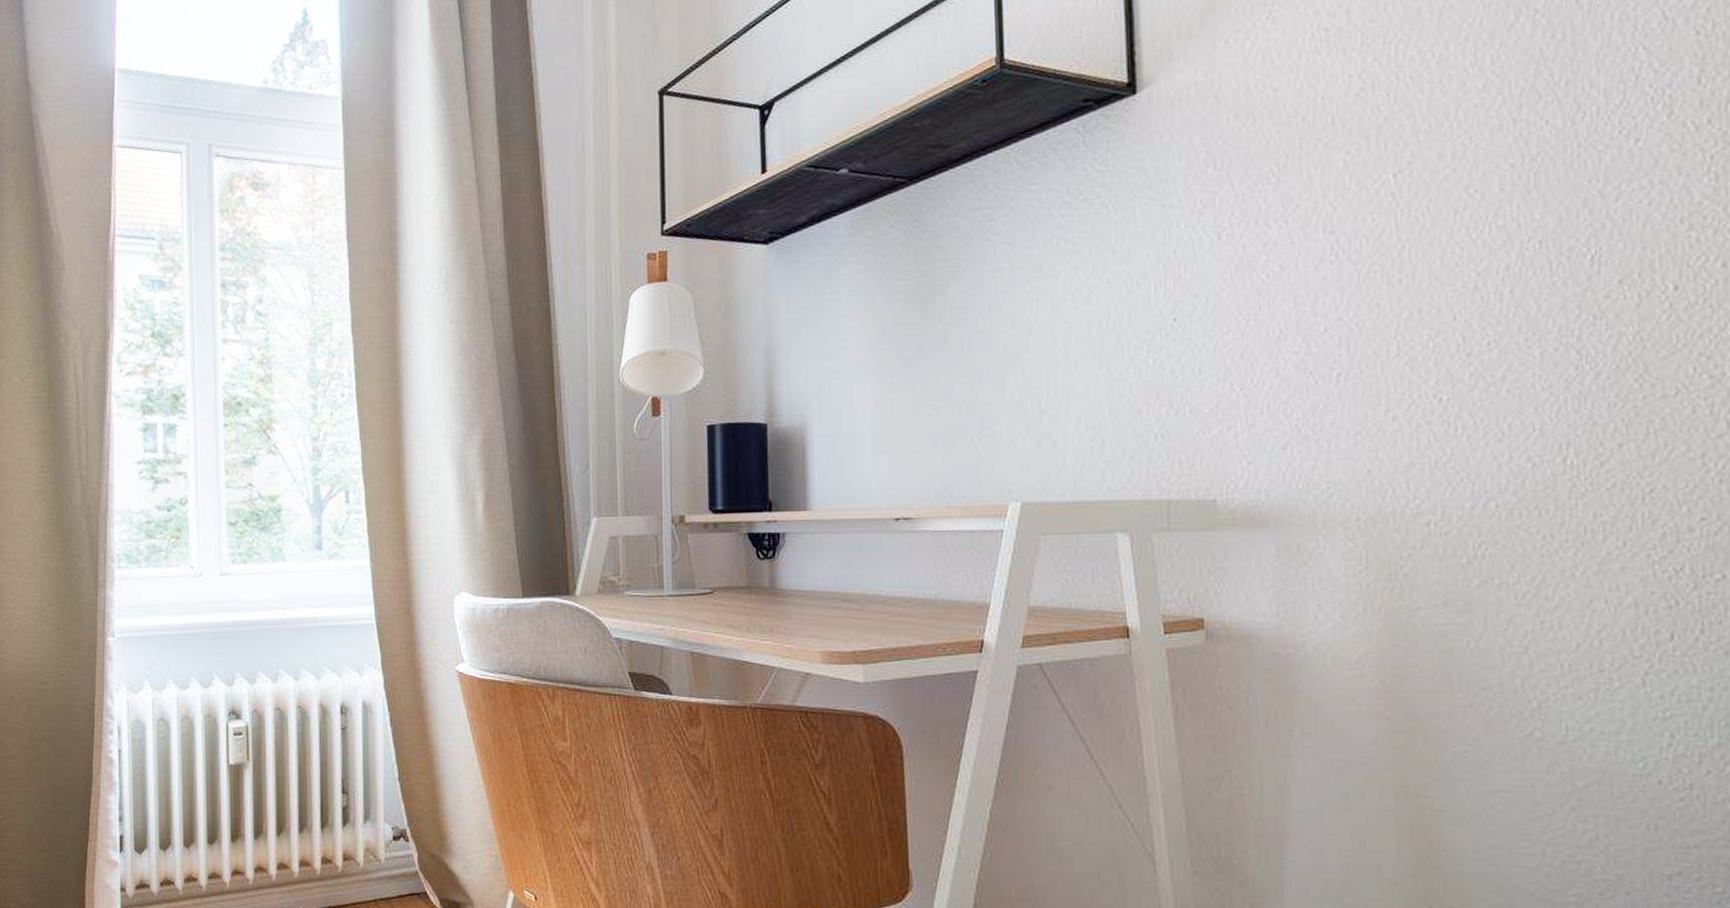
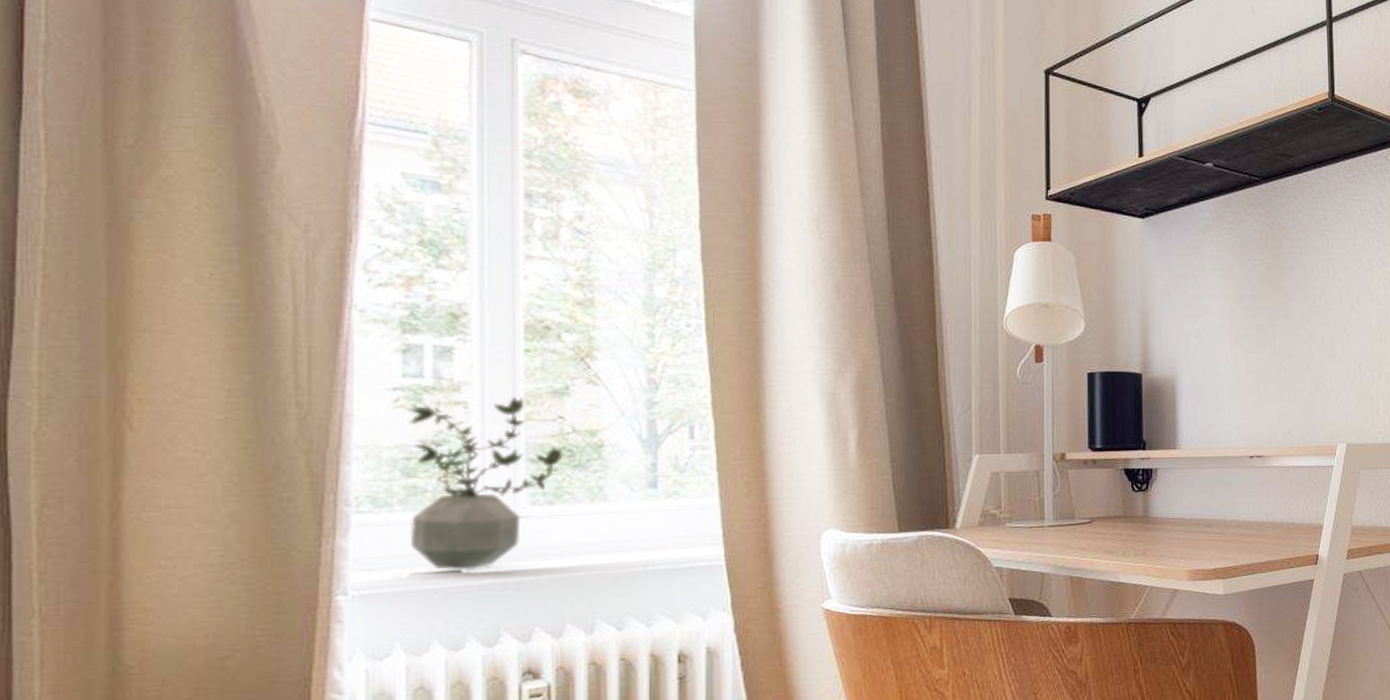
potted plant: none [148,467,253,620] -> present [409,397,563,570]

